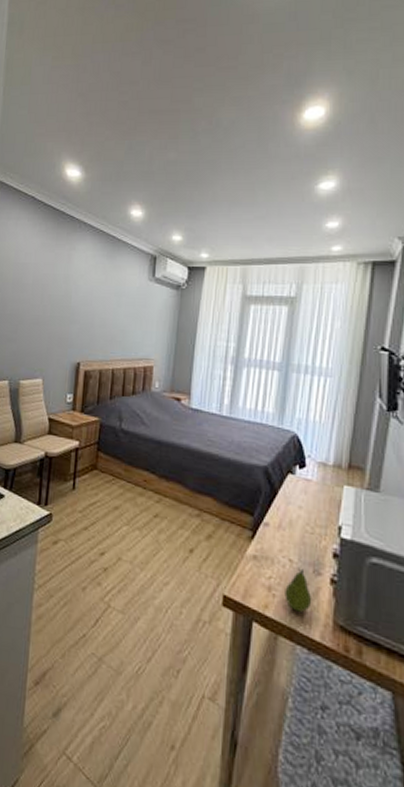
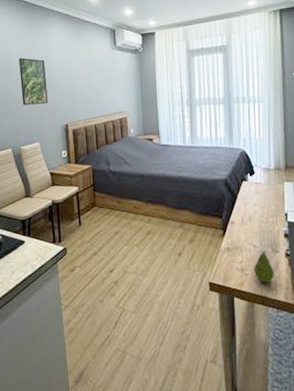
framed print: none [30,274,65,333] -> present [18,58,48,106]

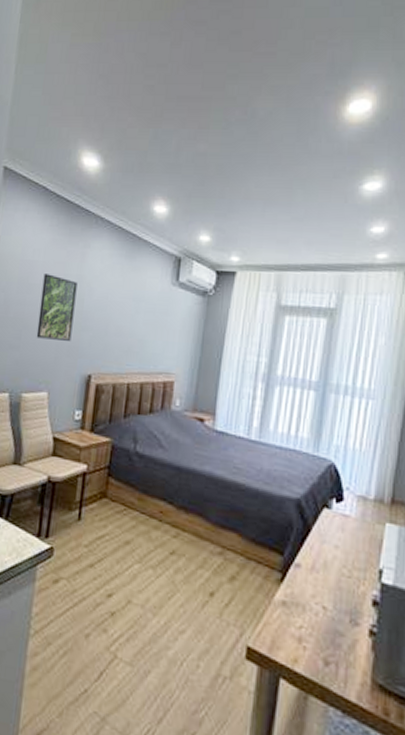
fruit: present [253,250,275,283] -> none [317,617,348,668]

